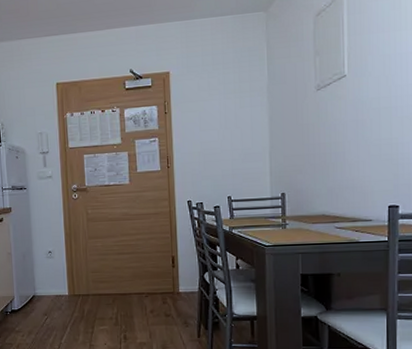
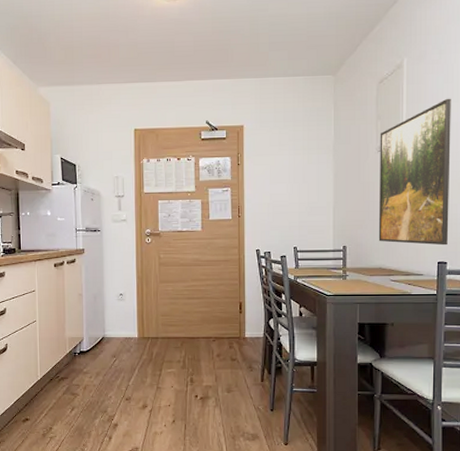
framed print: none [318,26,400,188] -> present [378,98,451,246]

